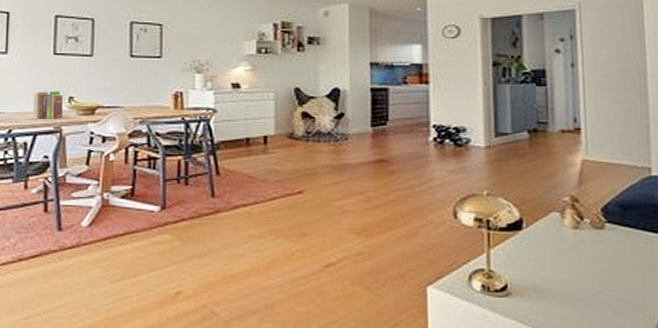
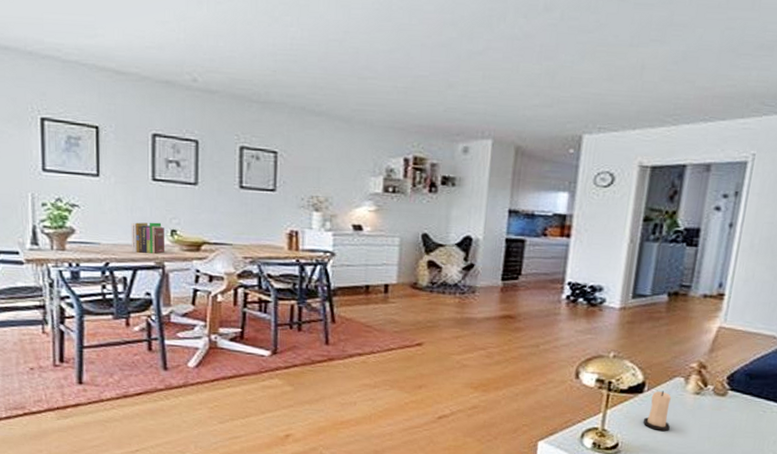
candle: none [527,226,556,270] -> present [643,390,671,432]

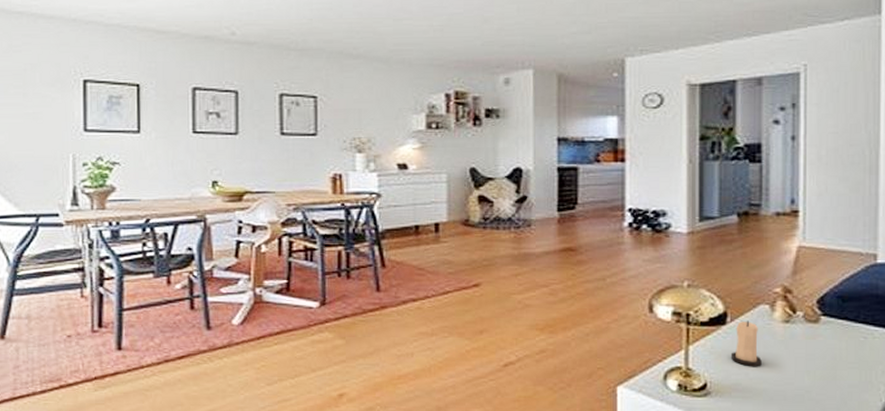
books: present [131,222,165,254] -> none [171,174,207,207]

